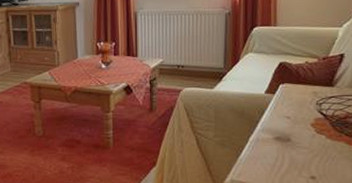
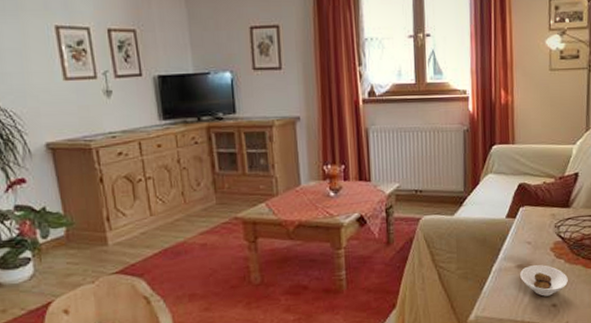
saucer: none [278,139,329,168] -> present [520,265,568,296]

